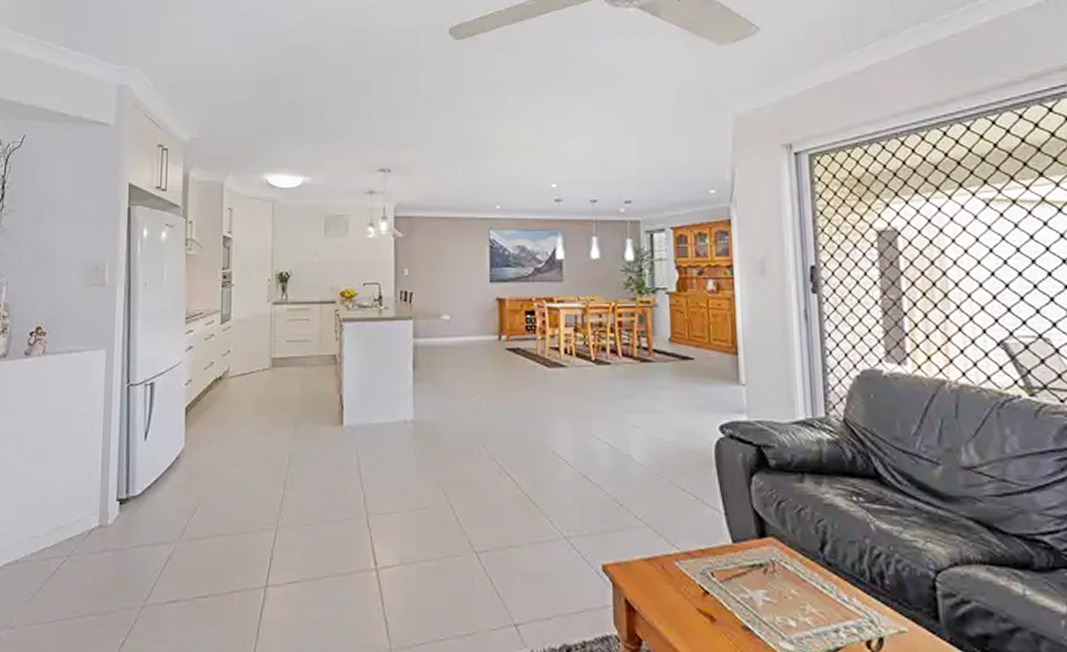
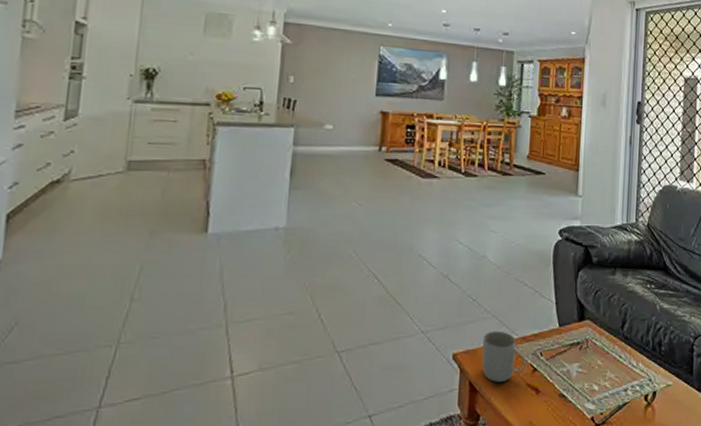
mug: none [636,541,696,603] -> present [481,330,528,382]

